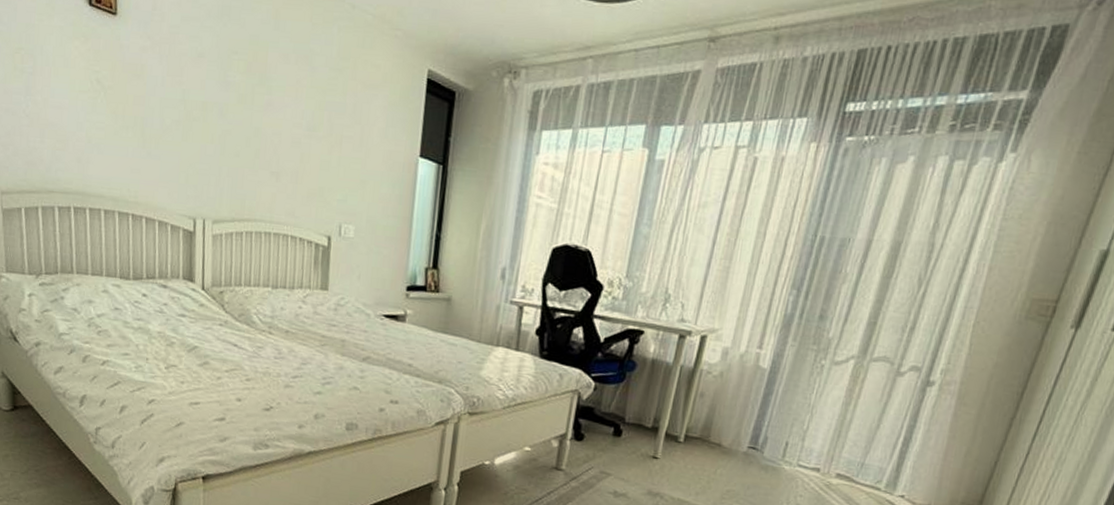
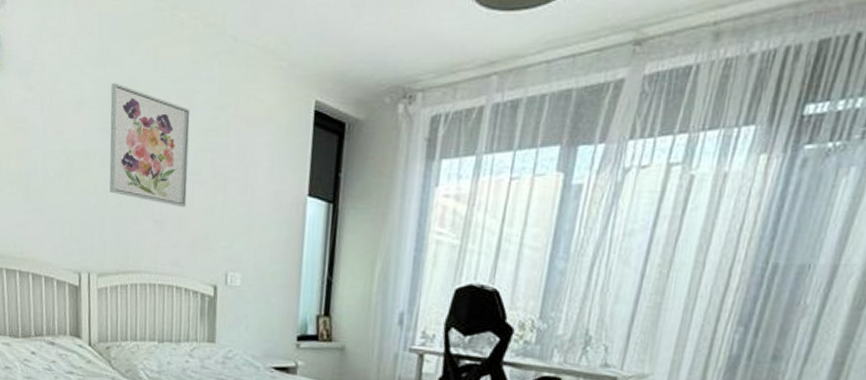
wall art: none [227,38,309,162] -> present [109,83,190,208]

